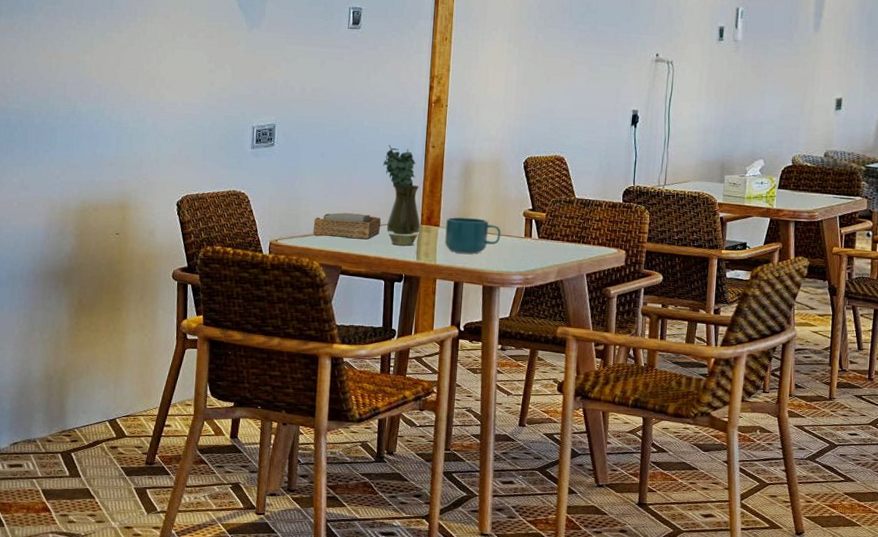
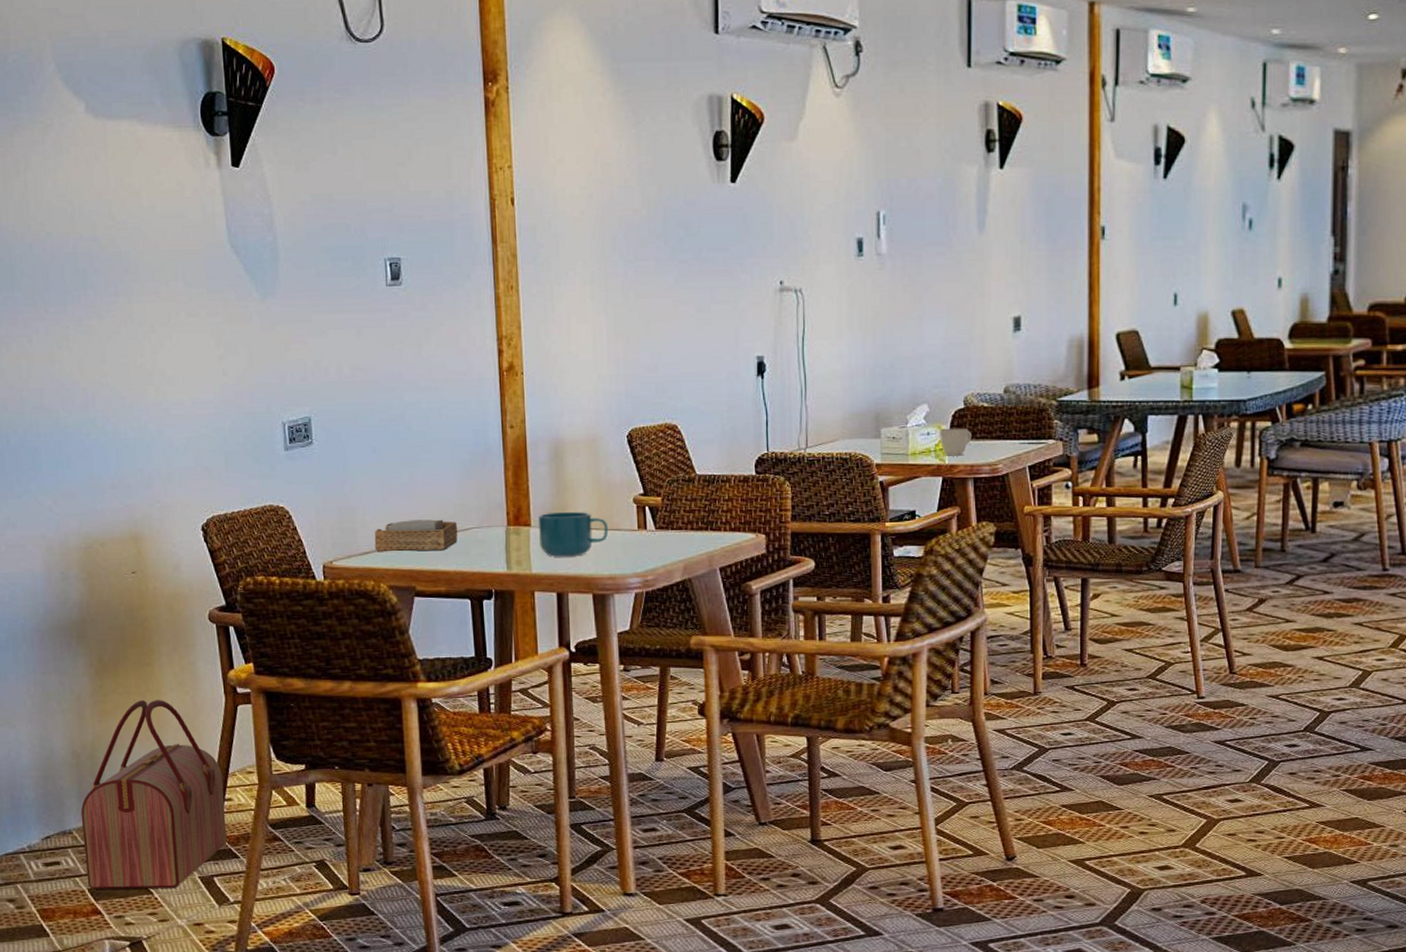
handbag: none [42,337,166,495] -> present [80,700,227,890]
vase: present [382,145,421,246] -> none [451,430,508,555]
cup: none [771,180,796,203] -> present [940,428,972,456]

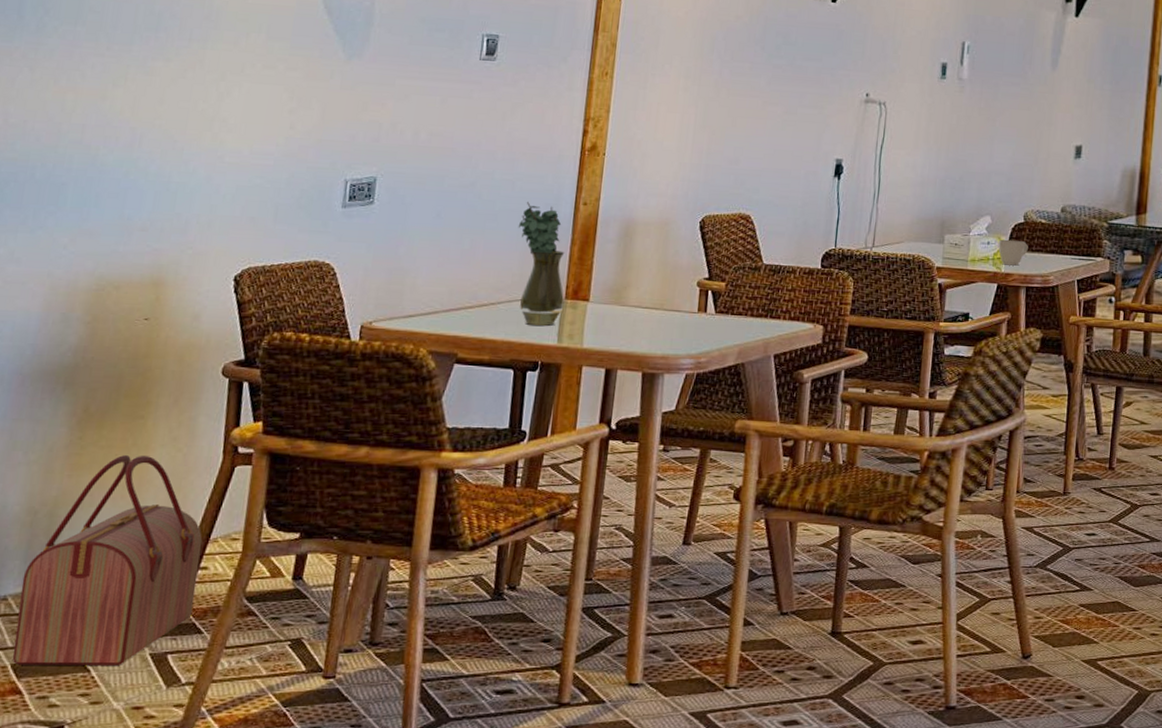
napkin holder: present [374,519,458,552] -> none [420,286,513,319]
vase: none [451,430,508,555] -> present [518,202,565,326]
cup: present [538,511,609,557] -> none [595,289,669,334]

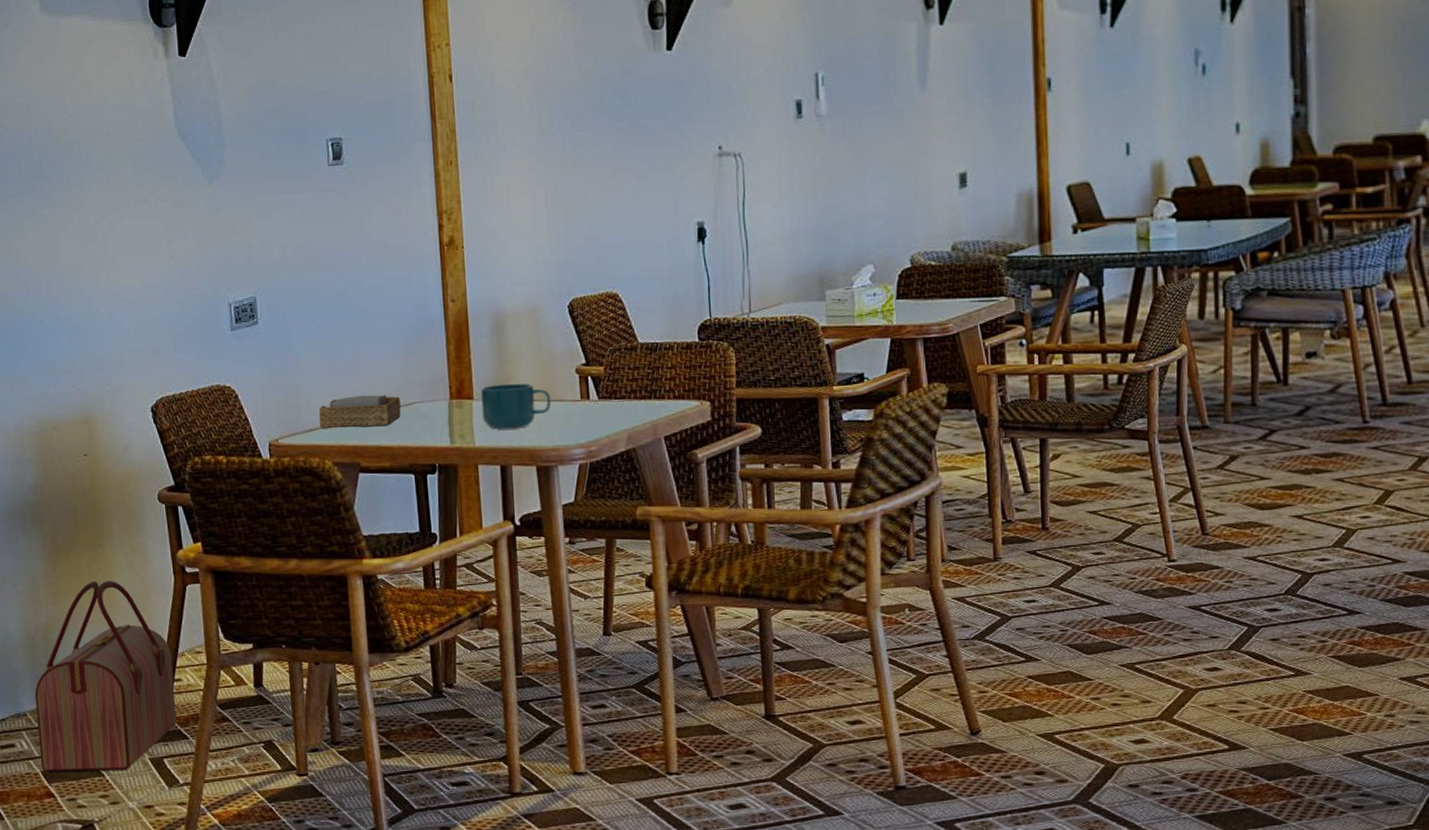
napkin holder: none [420,286,513,319] -> present [318,395,402,429]
vase: present [518,202,565,326] -> none [393,305,451,429]
cup: none [595,289,669,334] -> present [481,383,551,430]
cup: present [998,239,1028,266] -> none [886,287,920,317]

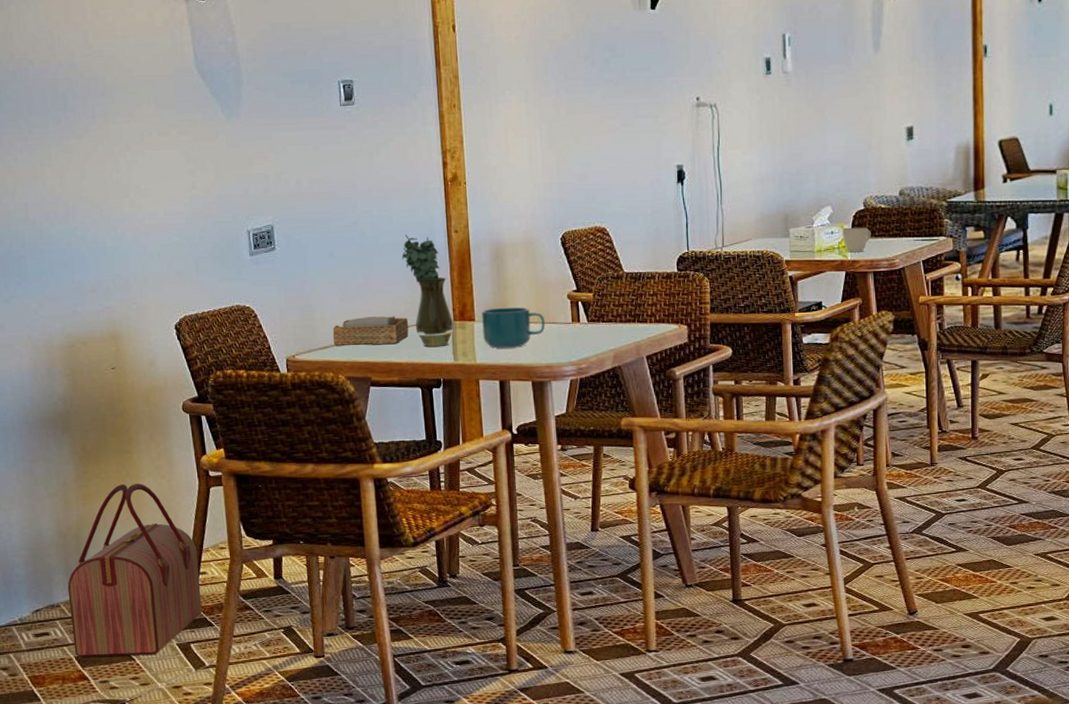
vase: none [393,305,451,429] -> present [401,235,454,348]
cup: none [886,287,920,317] -> present [842,227,871,253]

